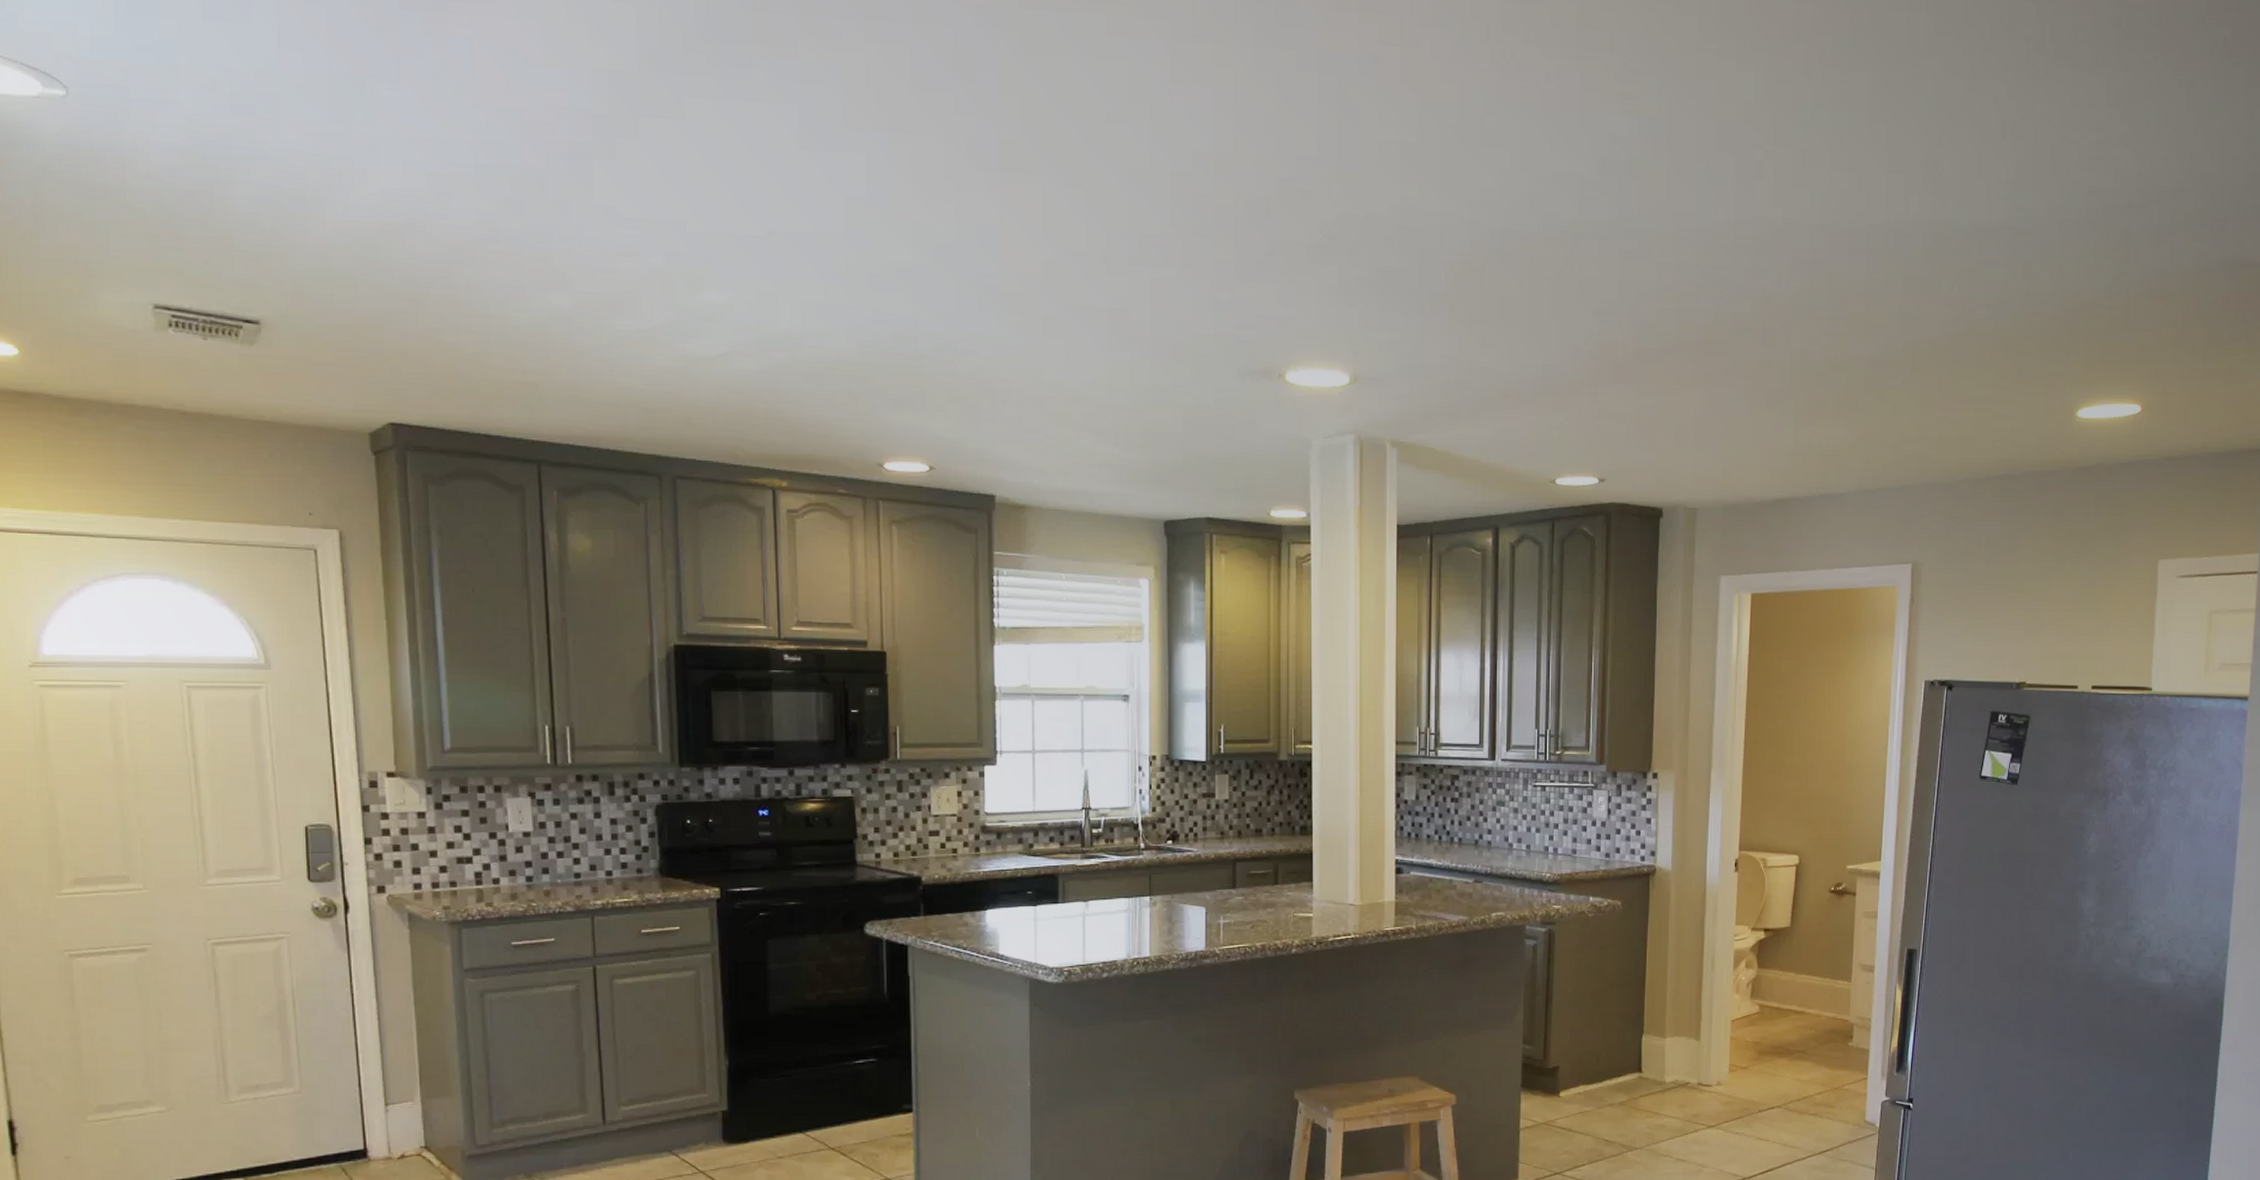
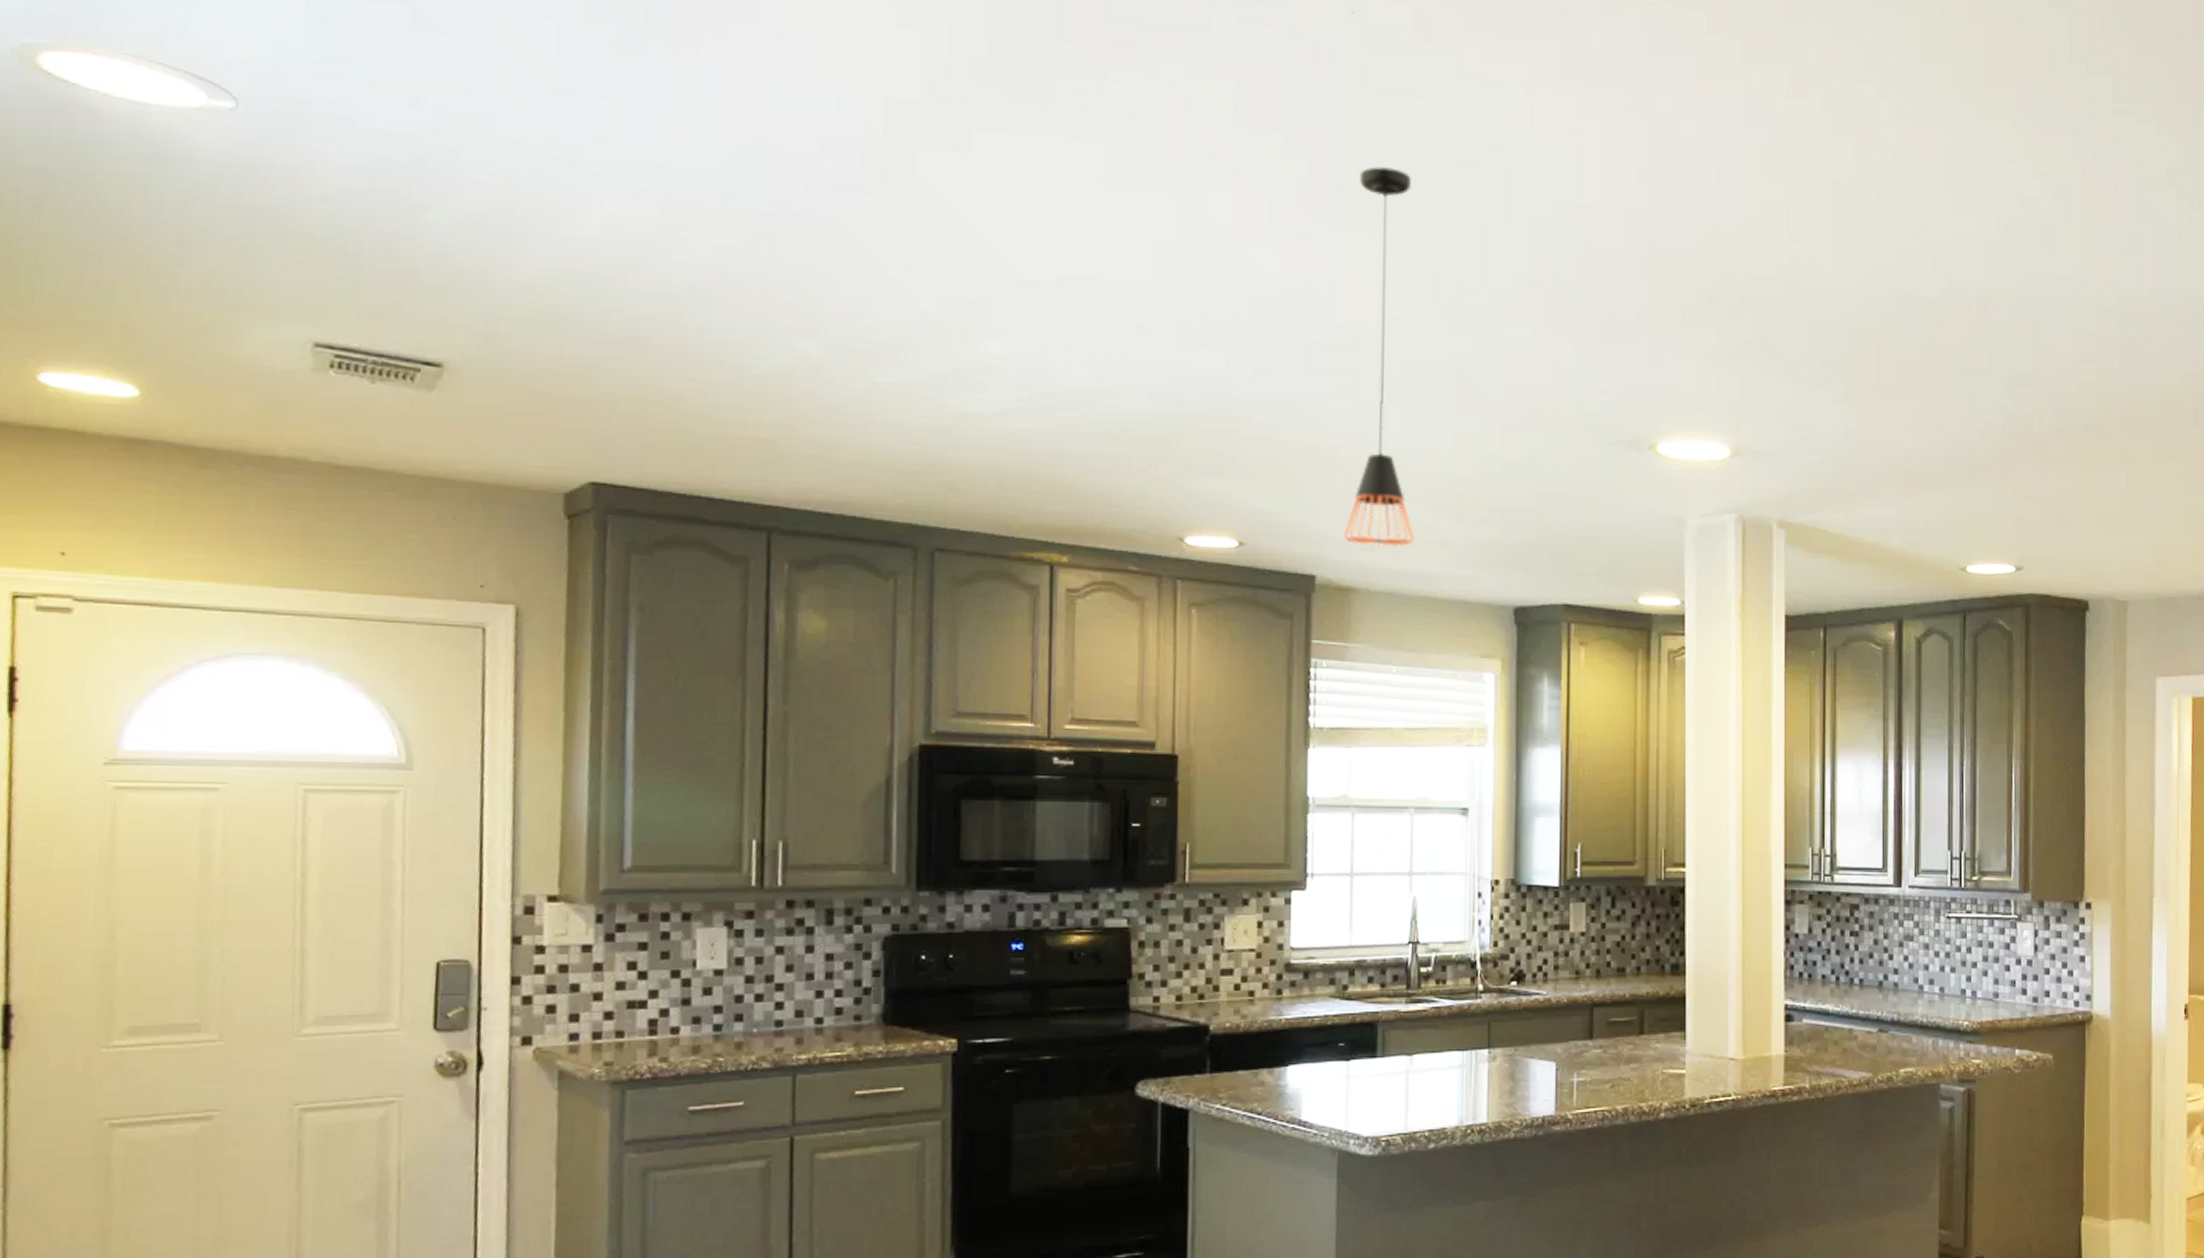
pendant light: none [1016,121,1078,469] -> present [1342,166,1415,547]

